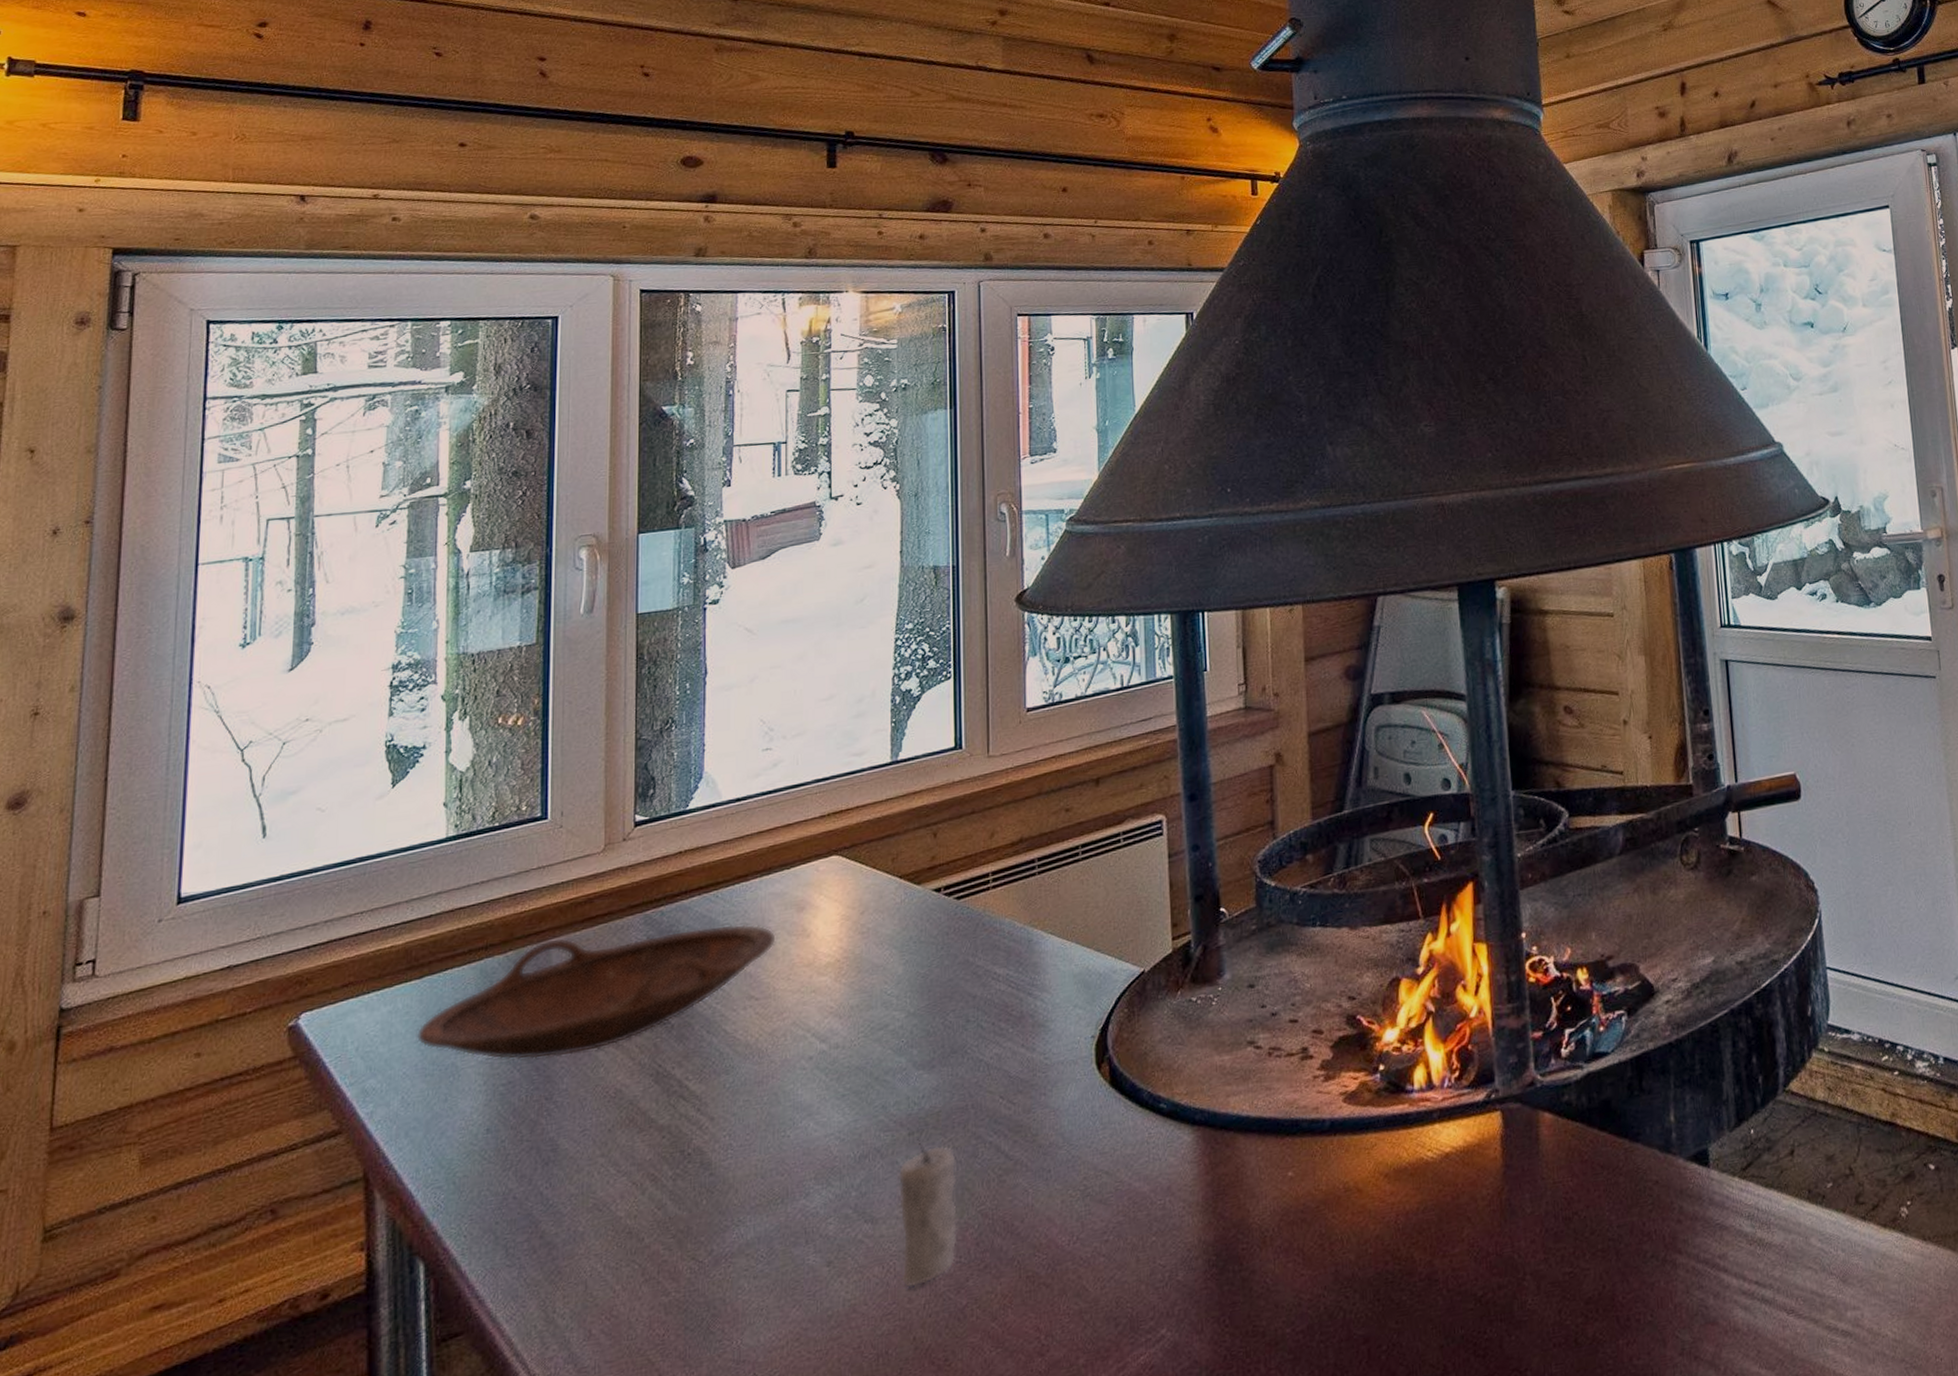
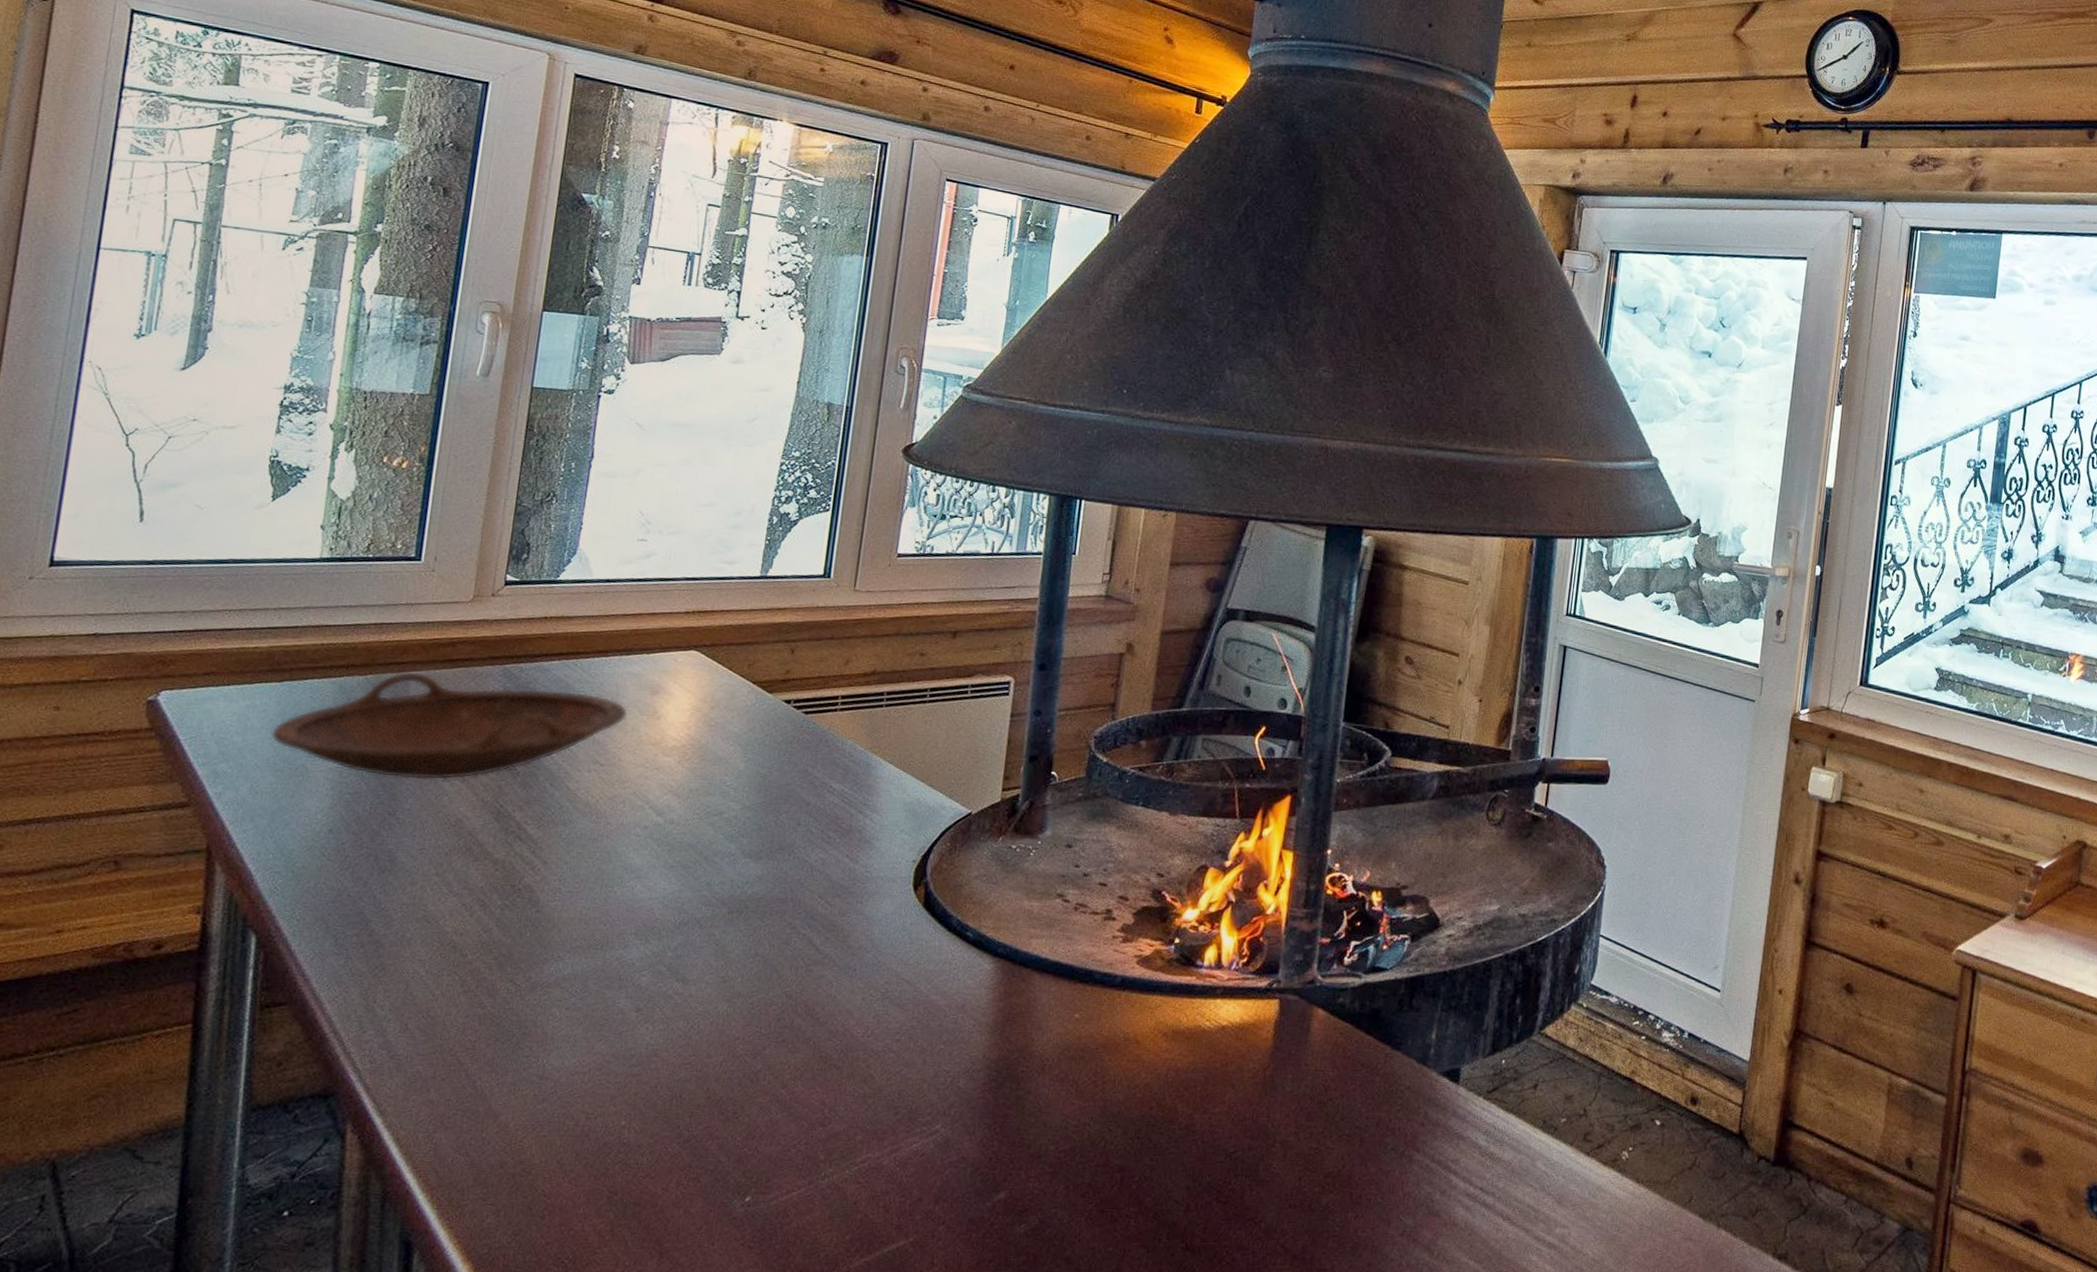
candle: present [898,1139,959,1288] -> none [703,918,770,1046]

